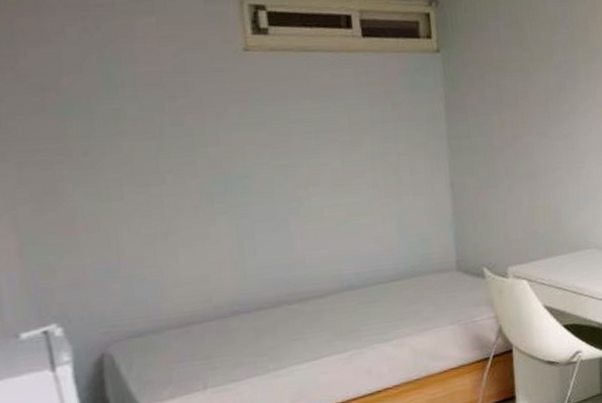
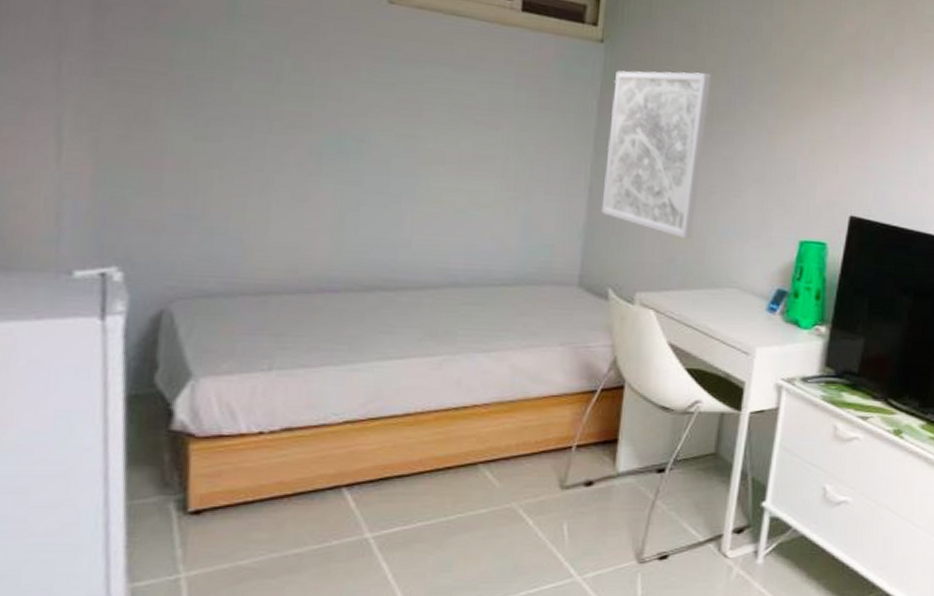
wall art: none [455,63,548,214] -> present [601,70,712,240]

